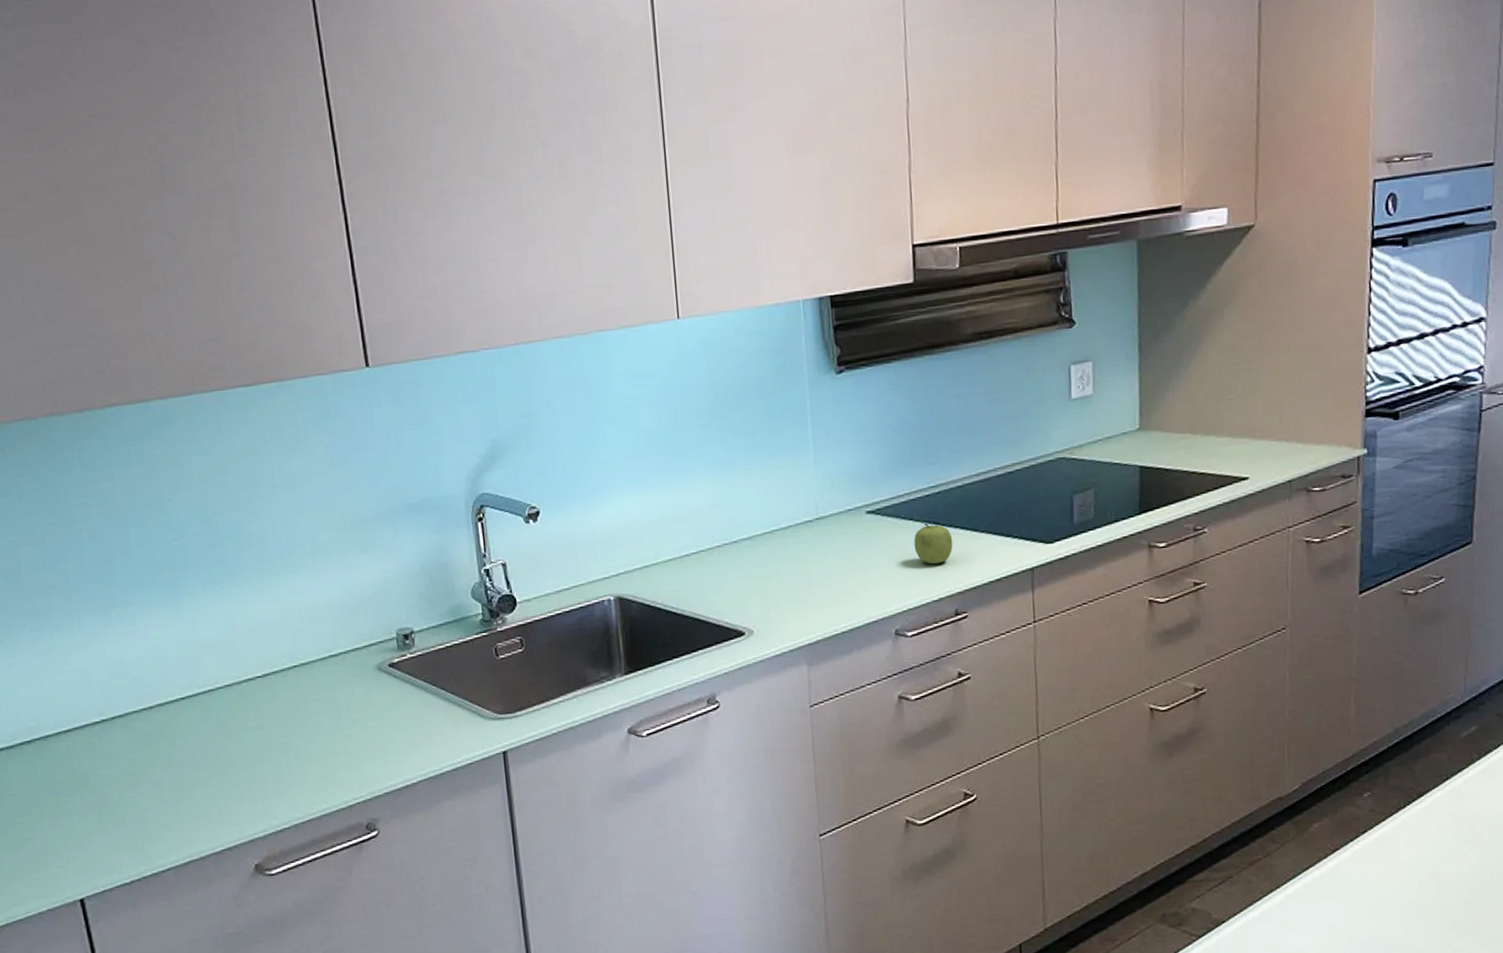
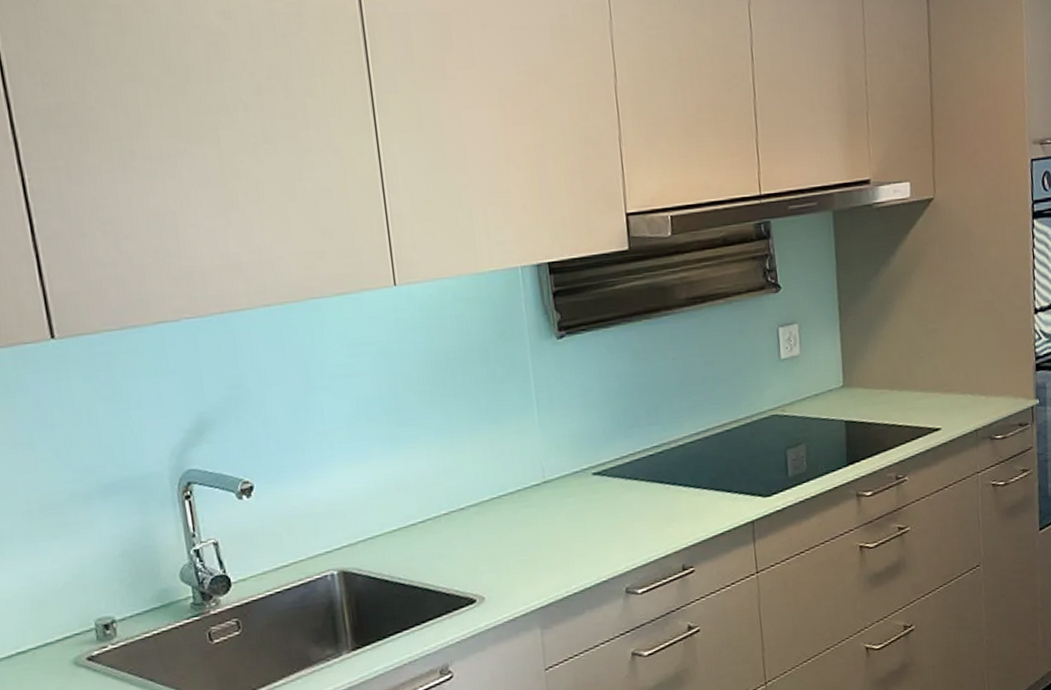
fruit: present [914,523,953,565] -> none [640,482,678,523]

